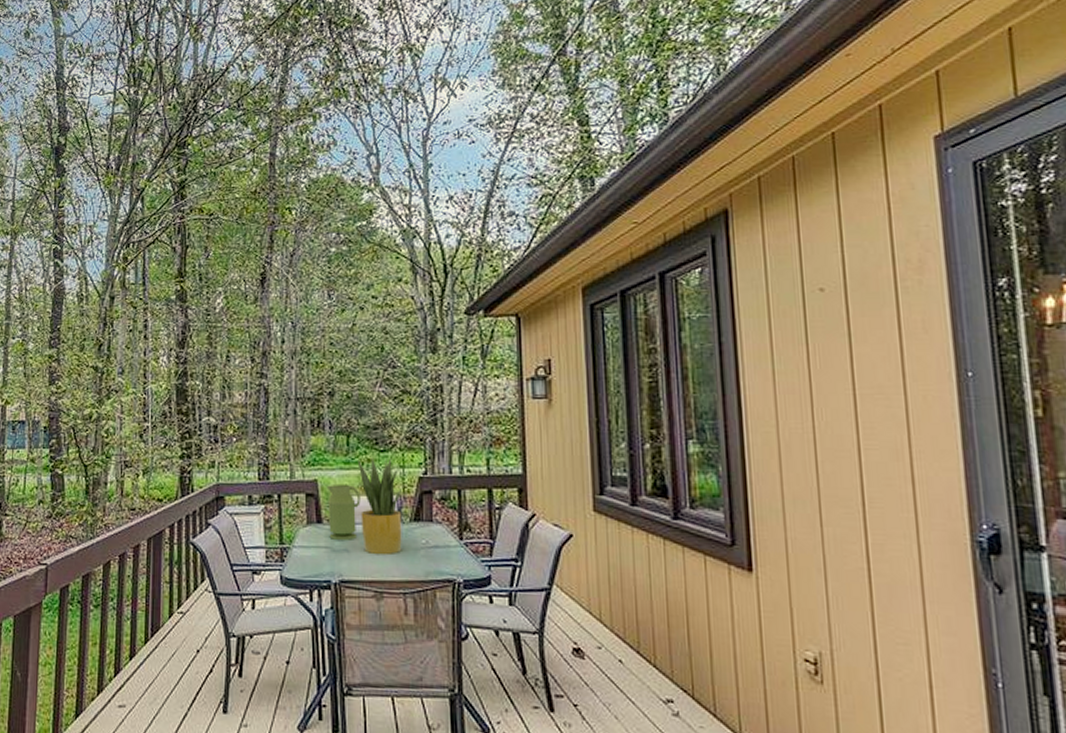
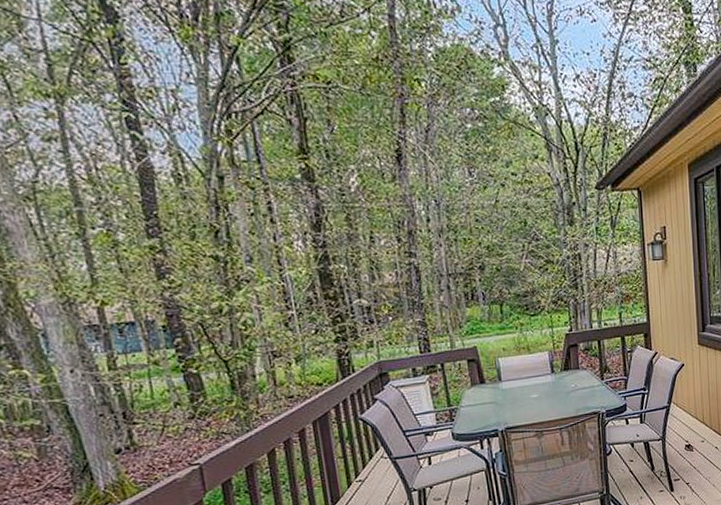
water jug: present [326,485,361,541] -> none [485,348,518,396]
planter: present [357,457,404,555] -> none [511,320,556,402]

